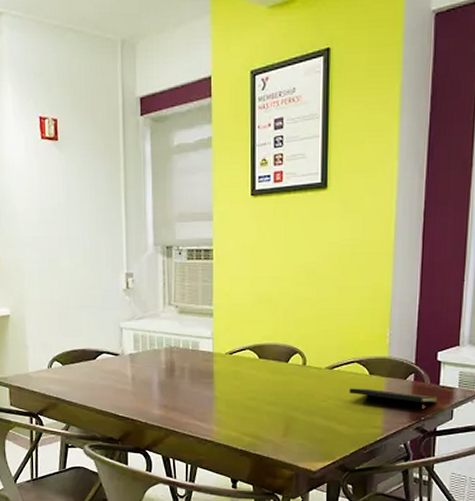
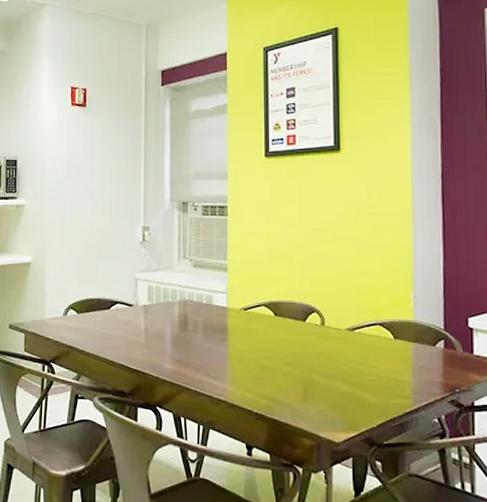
notepad: present [349,388,437,413] -> none [373,352,472,384]

